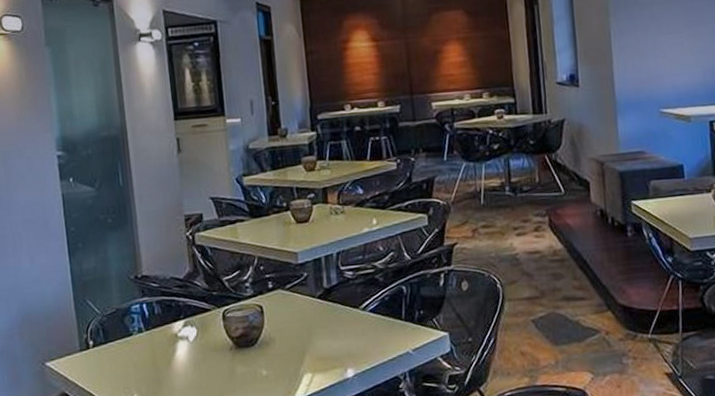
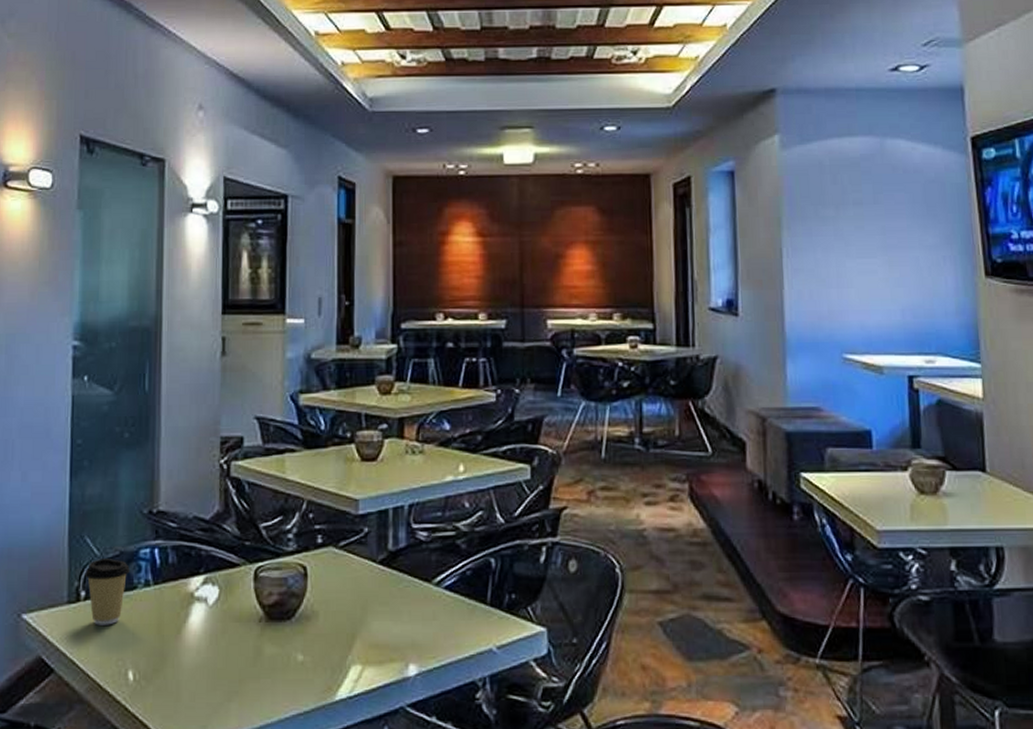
coffee cup: none [90,315,126,365] -> present [85,559,130,625]

